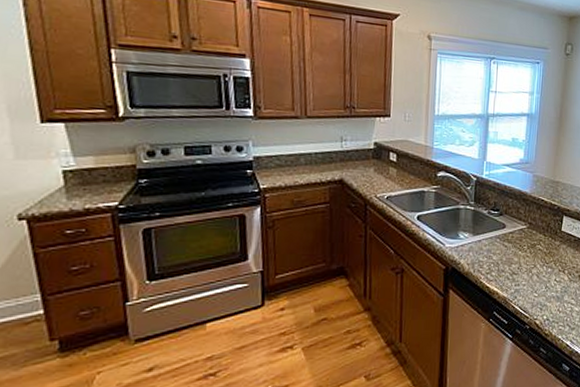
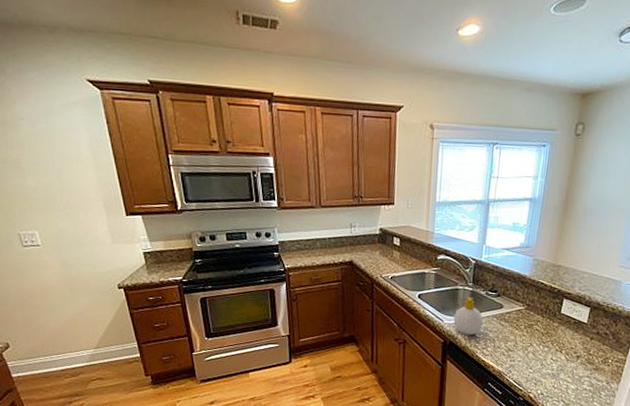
soap bottle: none [455,216,487,259] -> present [453,296,484,335]

